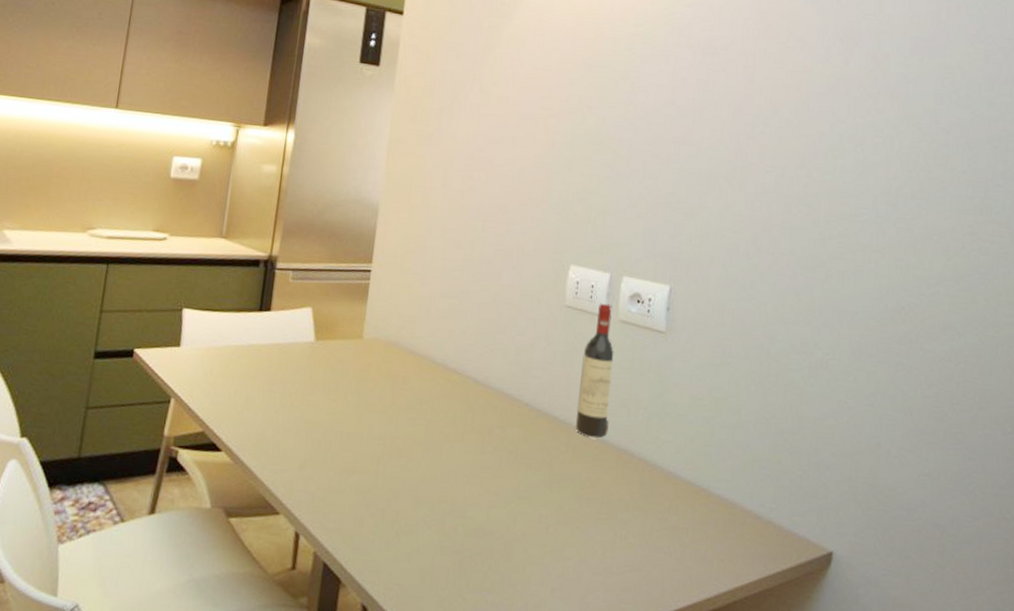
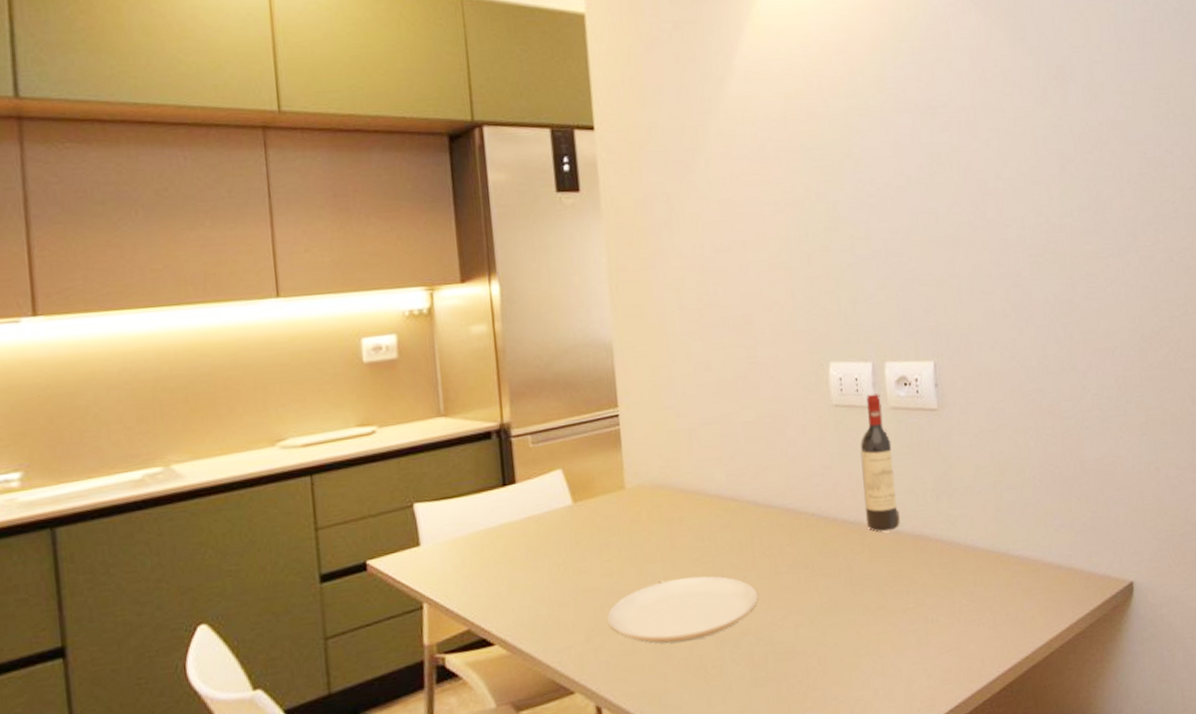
plate: none [322,432,461,494] -> present [607,576,758,643]

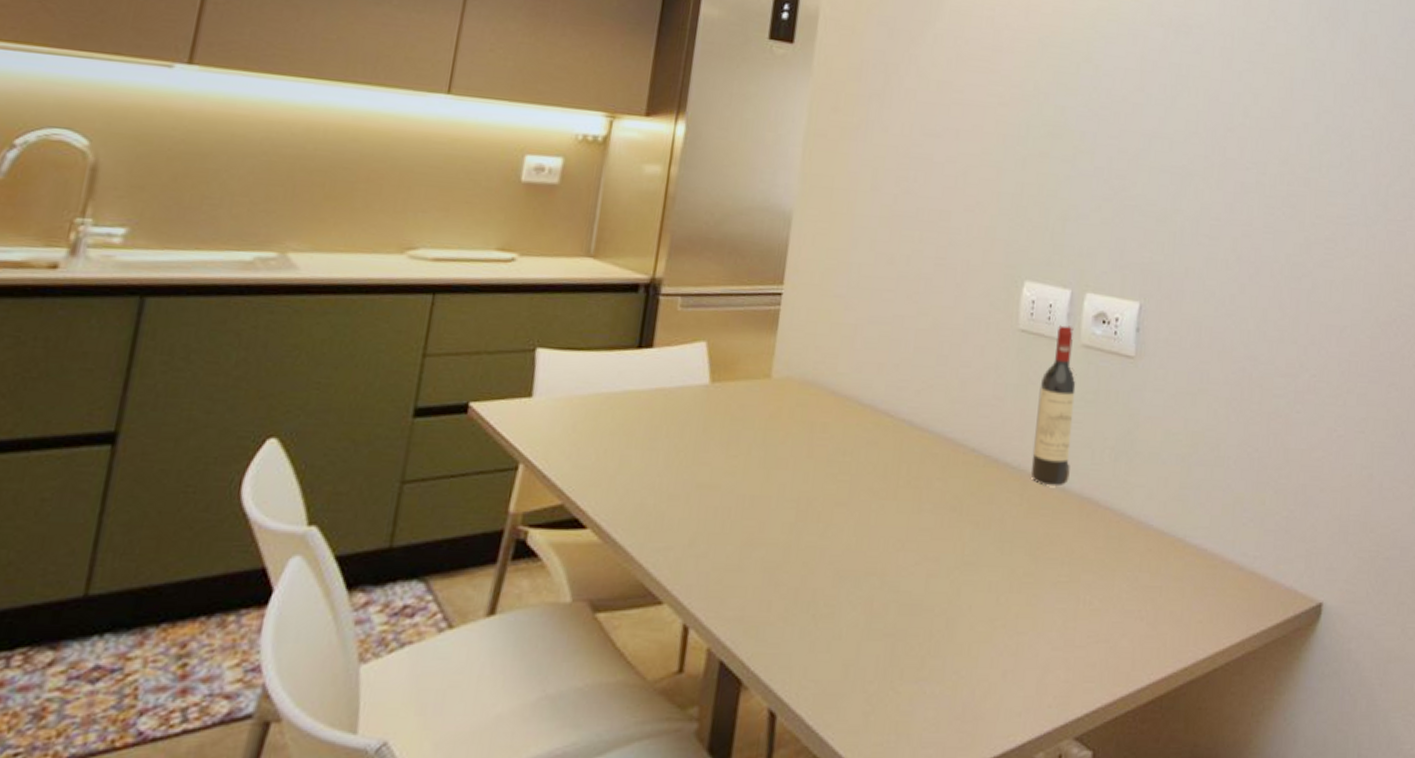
plate: present [607,576,758,643] -> none [718,493,893,568]

